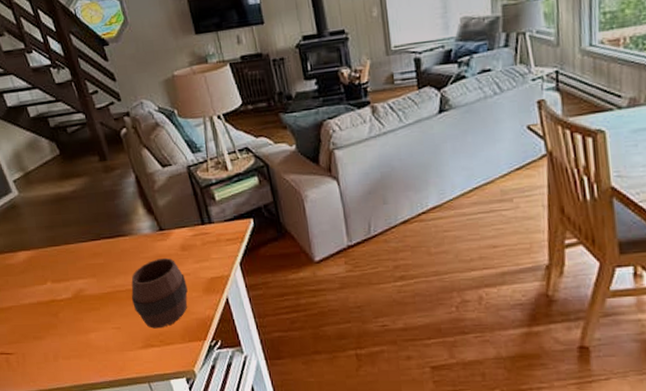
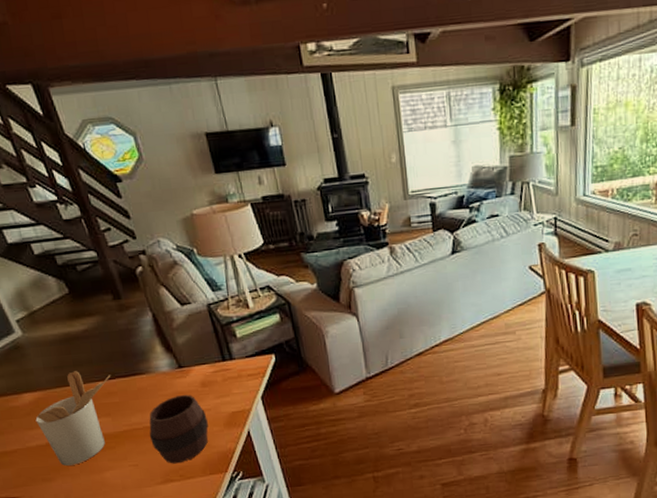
utensil holder: none [28,231,96,325] -> present [35,371,110,466]

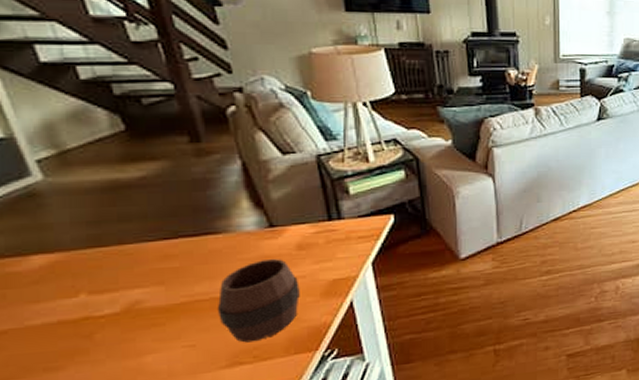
utensil holder: present [35,371,110,466] -> none [46,227,171,350]

